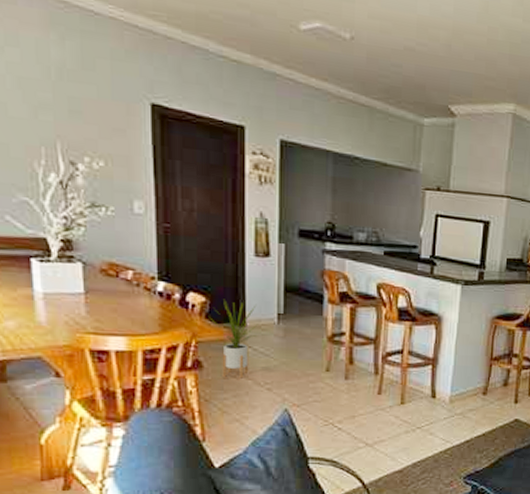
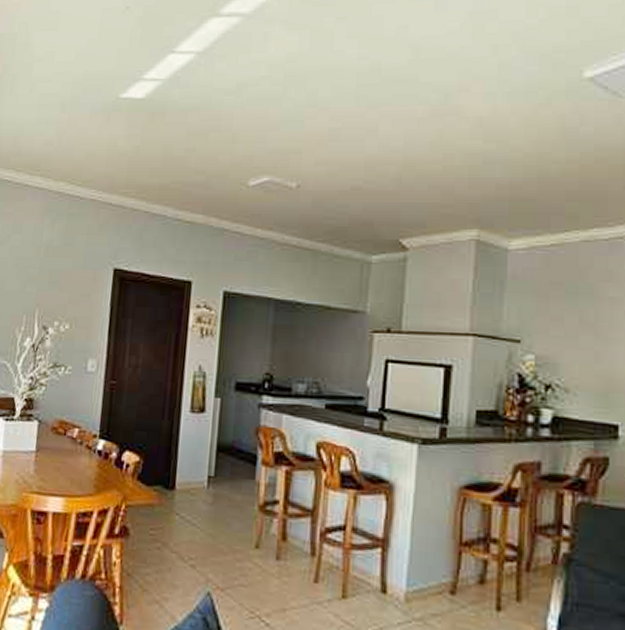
house plant: present [207,299,258,379] -> none [139,458,188,551]

